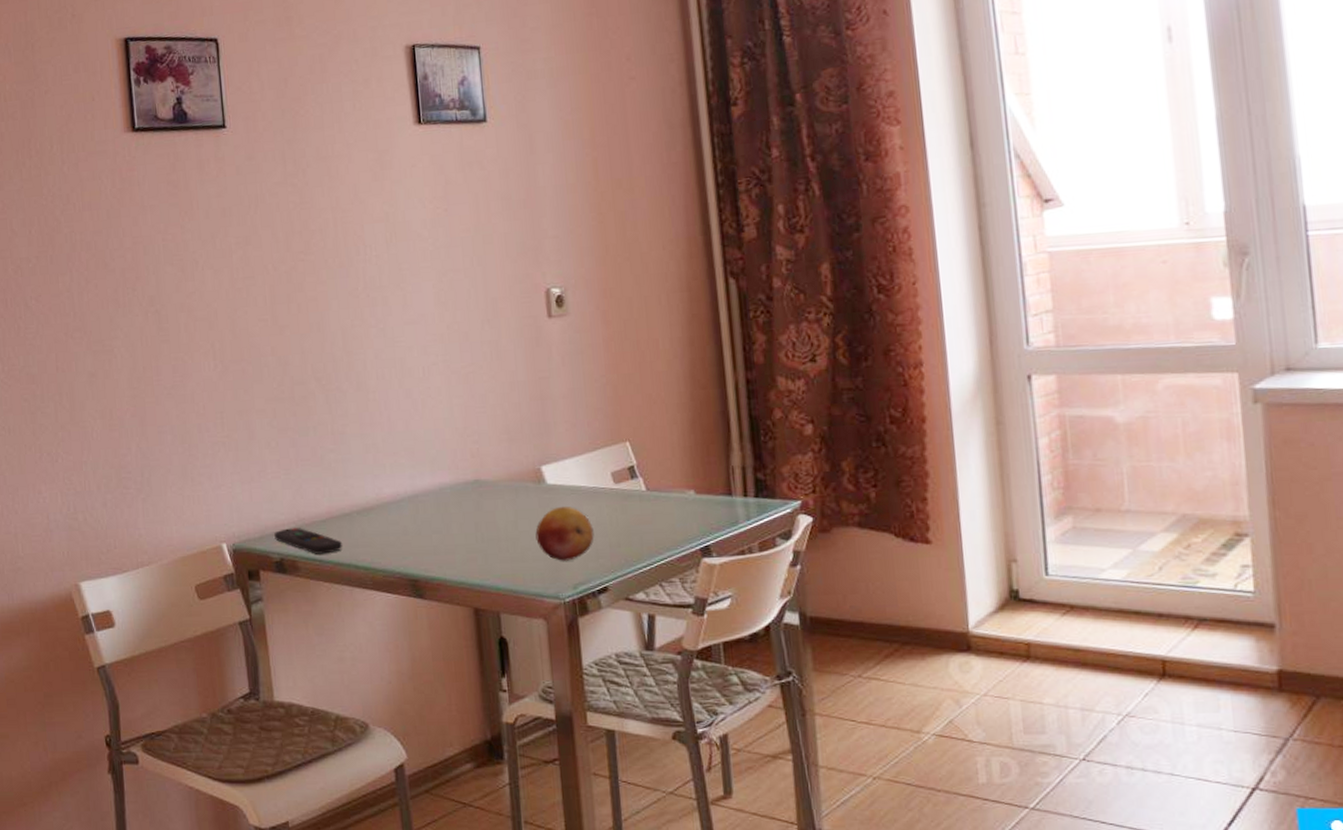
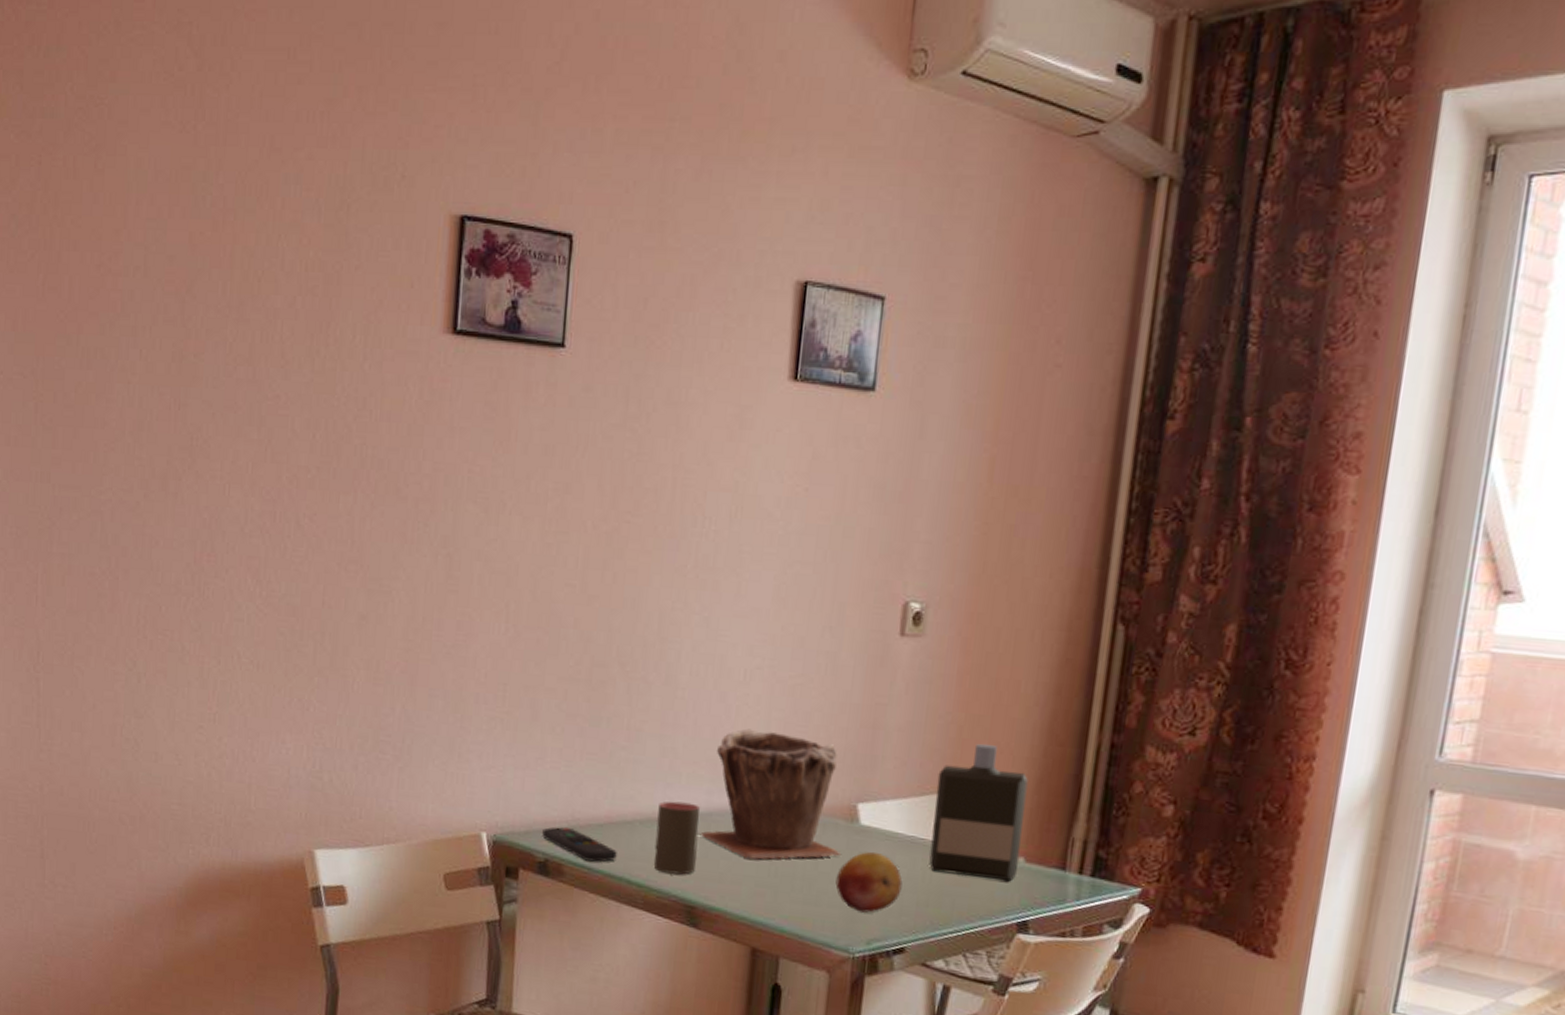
cup: none [370,489,412,554] -> present [654,801,700,875]
plant pot: none [410,416,536,530] -> present [700,728,842,860]
bottle: none [604,398,692,515] -> present [929,744,1028,882]

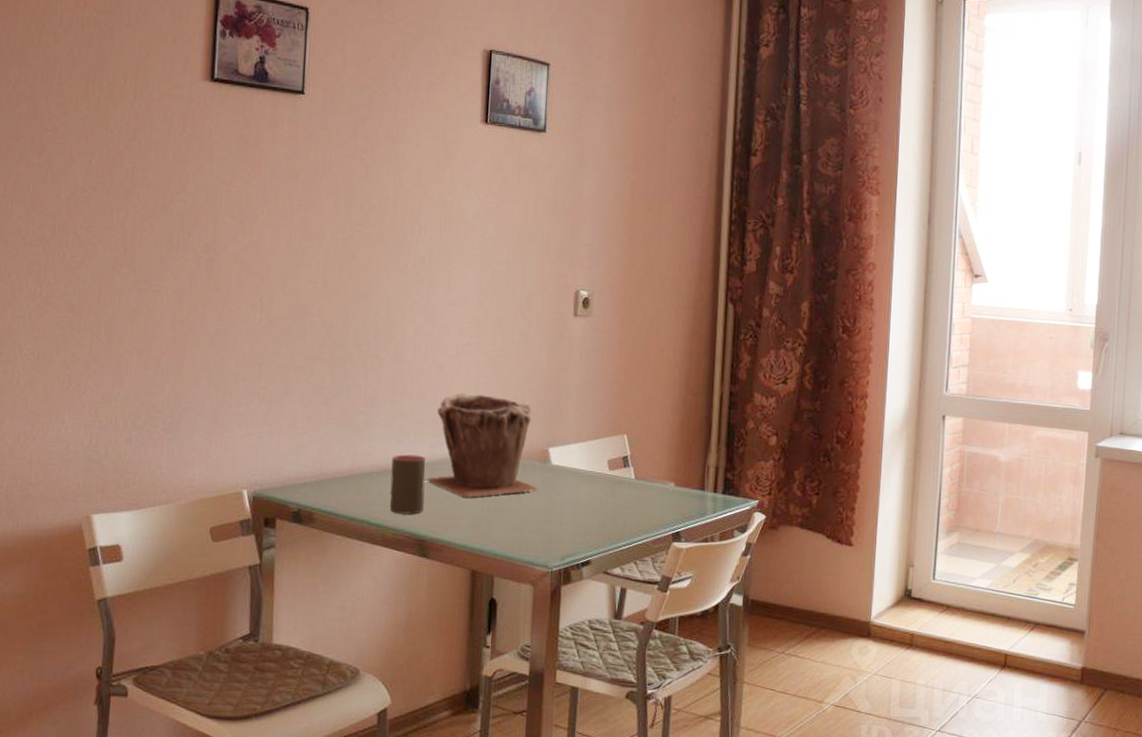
remote control: present [542,827,617,862] -> none [295,481,359,509]
fruit: present [835,852,903,913] -> none [535,486,586,535]
bottle: present [929,744,1028,882] -> none [605,397,673,502]

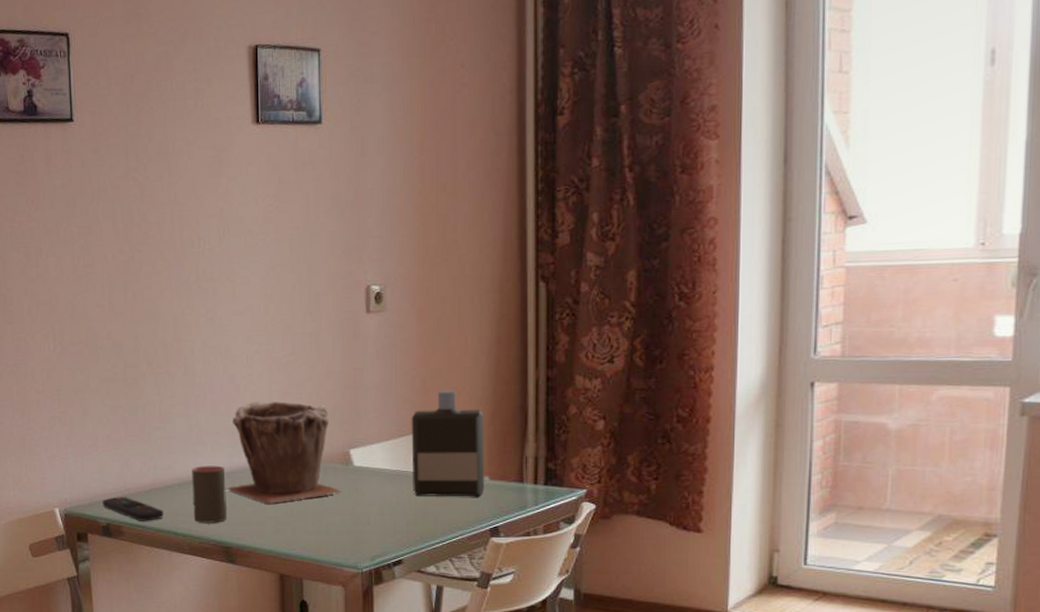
remote control: none [295,481,359,509] -> present [102,497,164,521]
bottle: none [605,397,673,502] -> present [411,390,485,497]

